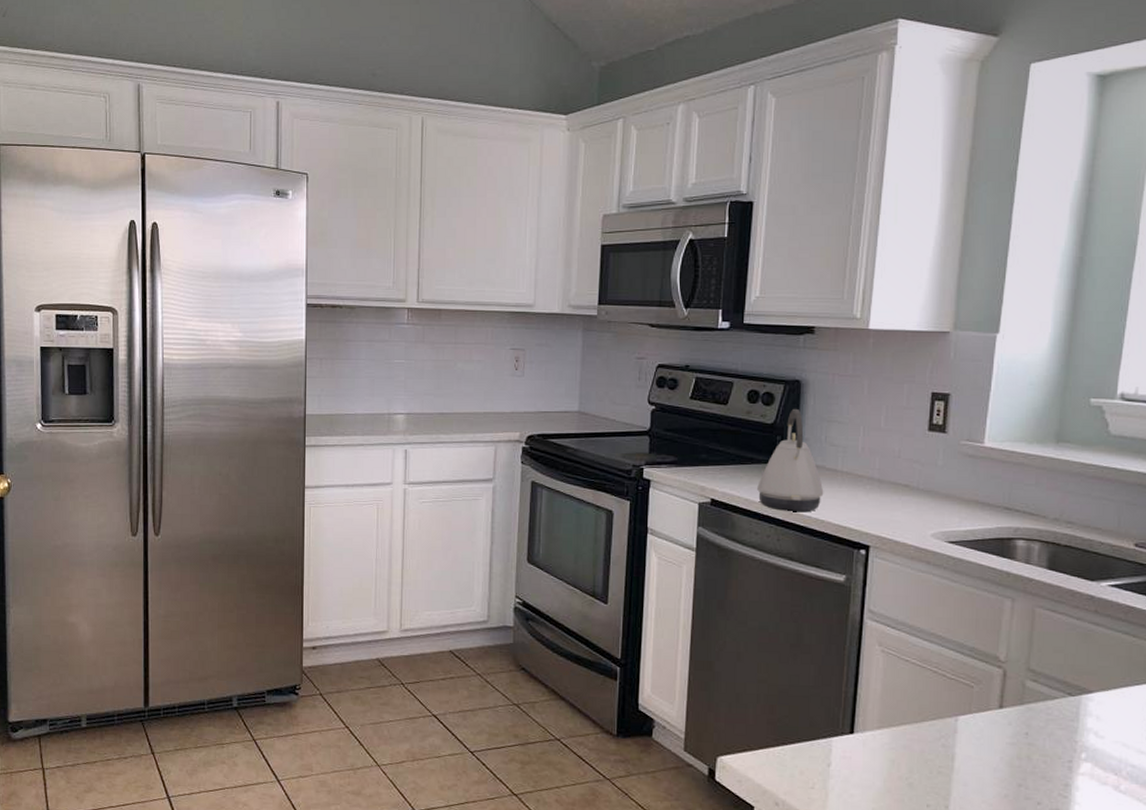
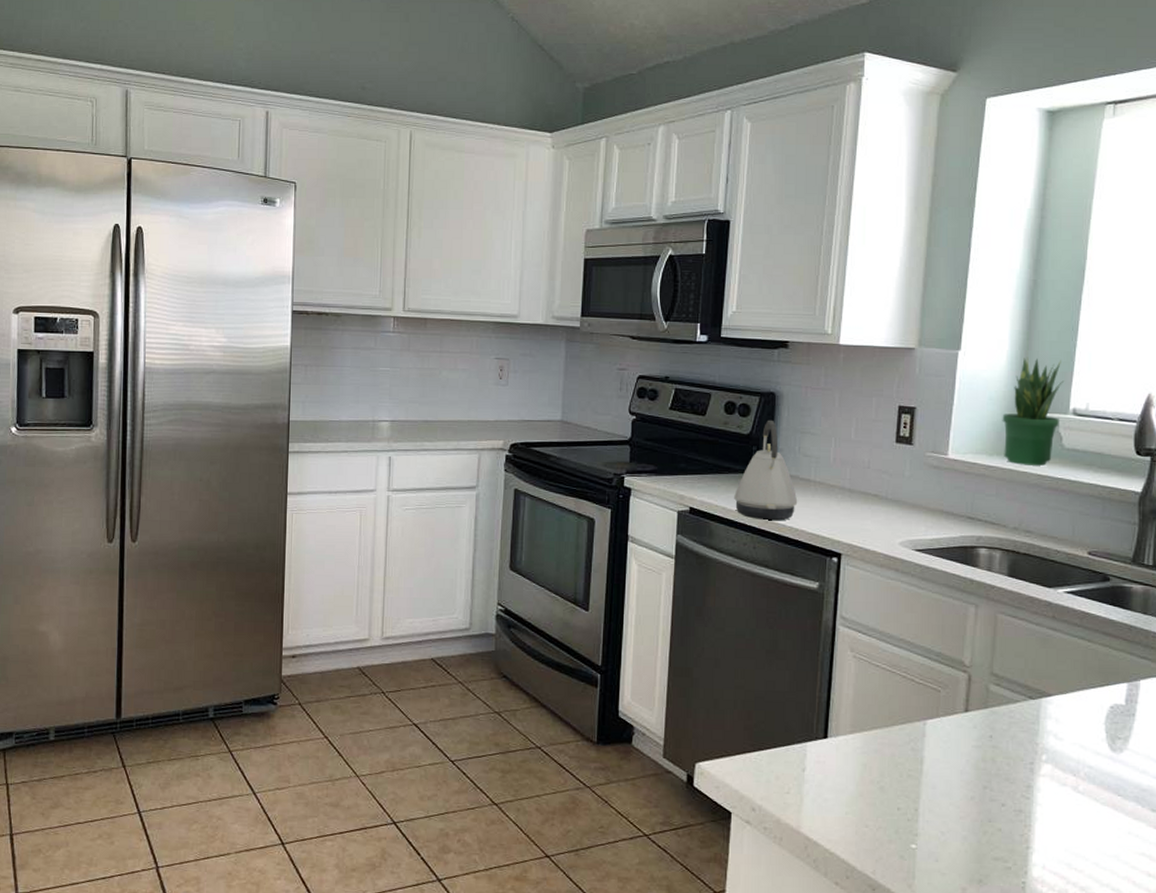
planter: none [1043,339,1111,455] -> present [1002,357,1064,467]

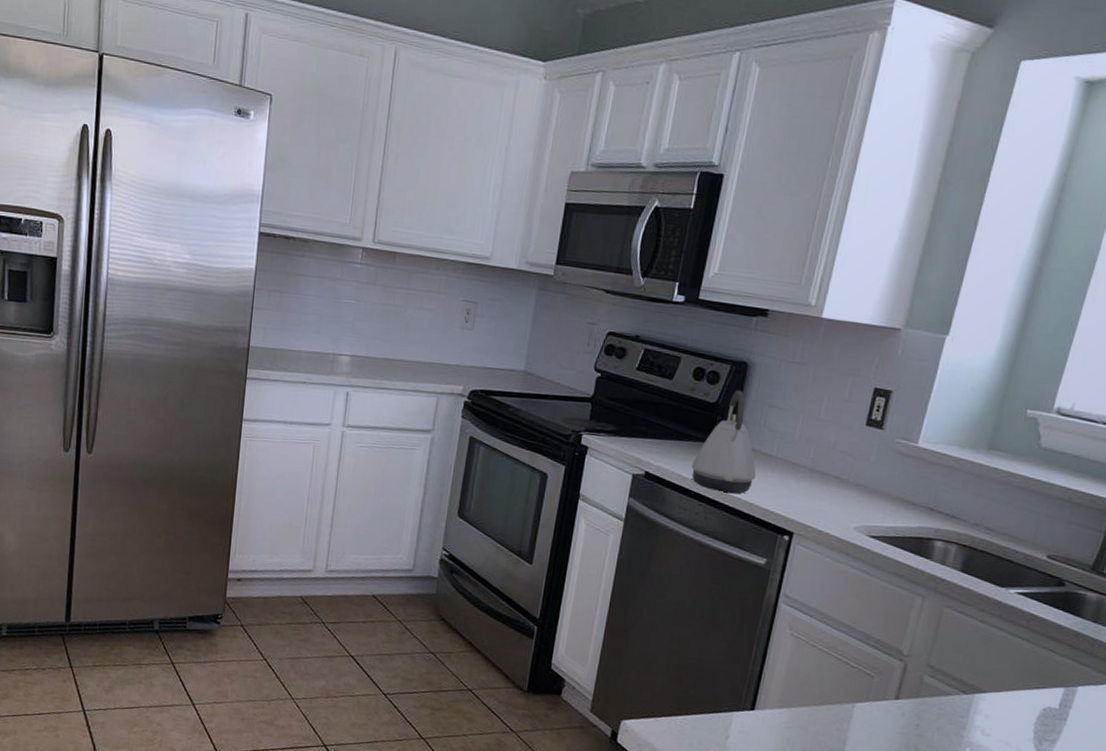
planter: present [1002,357,1064,467] -> none [976,348,1054,464]

